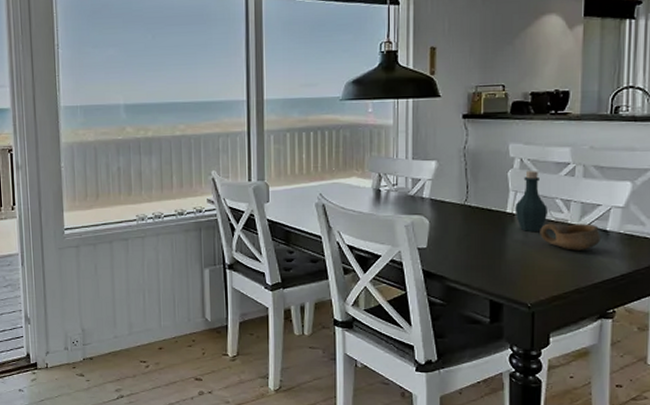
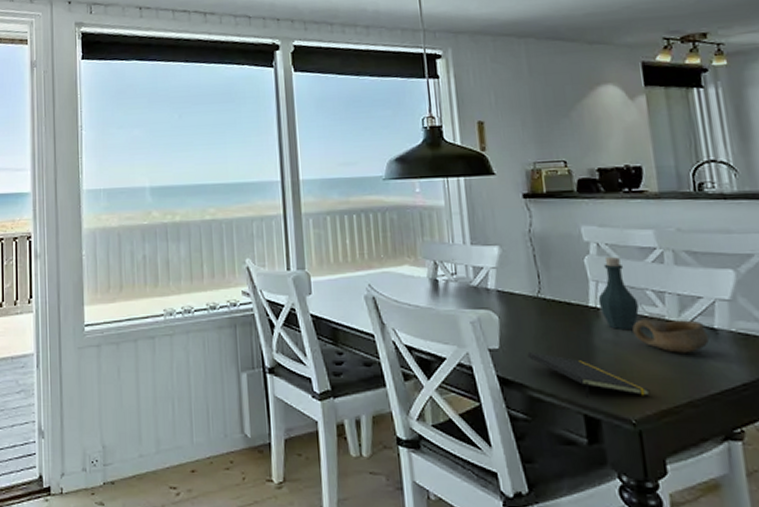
notepad: none [450,250,546,288] -> present [527,351,650,400]

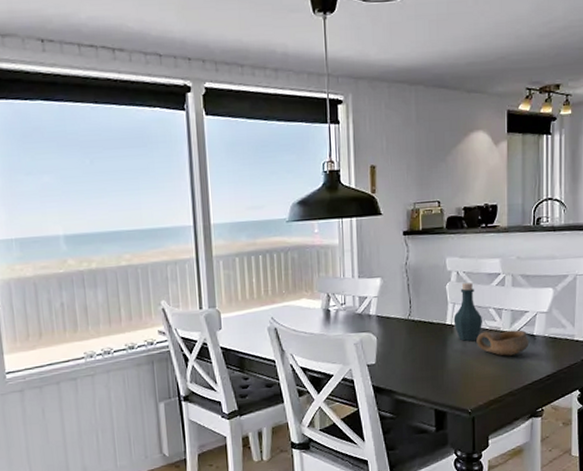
notepad: present [527,351,650,400] -> none [397,364,483,398]

